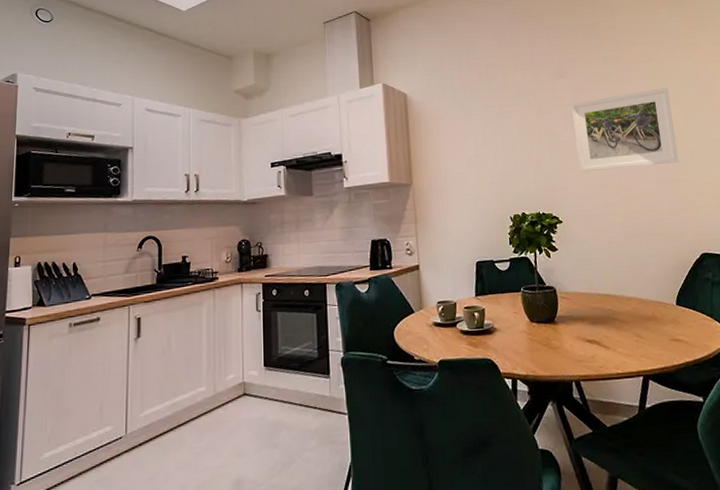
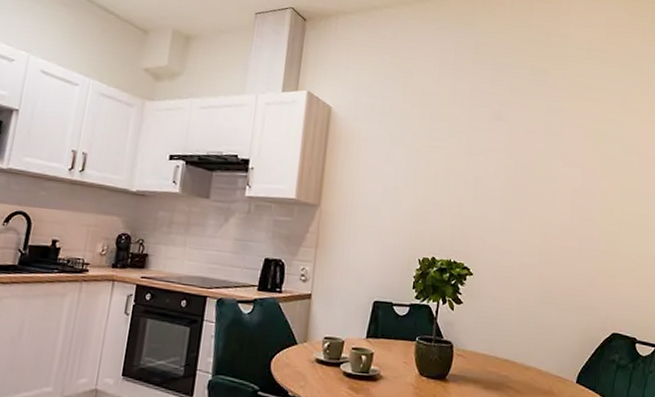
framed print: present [571,87,679,173] -> none [500,149,609,233]

